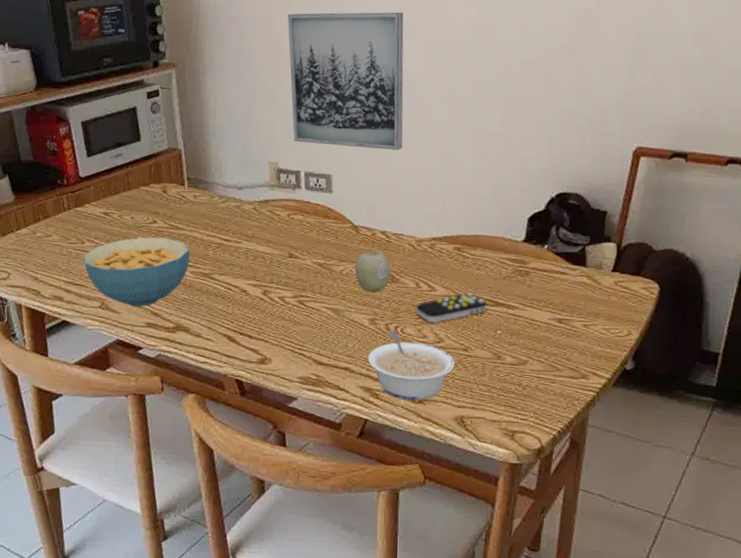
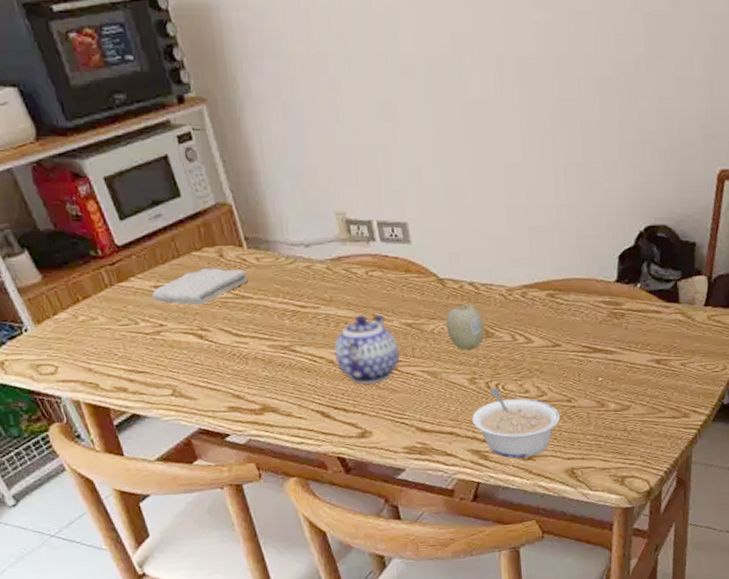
cereal bowl: present [83,237,190,307] -> none [140,309,266,391]
washcloth: none [101,201,184,232] -> present [152,268,248,306]
teapot: none [248,252,308,315] -> present [334,314,400,385]
wall art: present [287,12,404,150] -> none [329,21,481,190]
remote control: present [415,293,487,324] -> none [514,341,586,377]

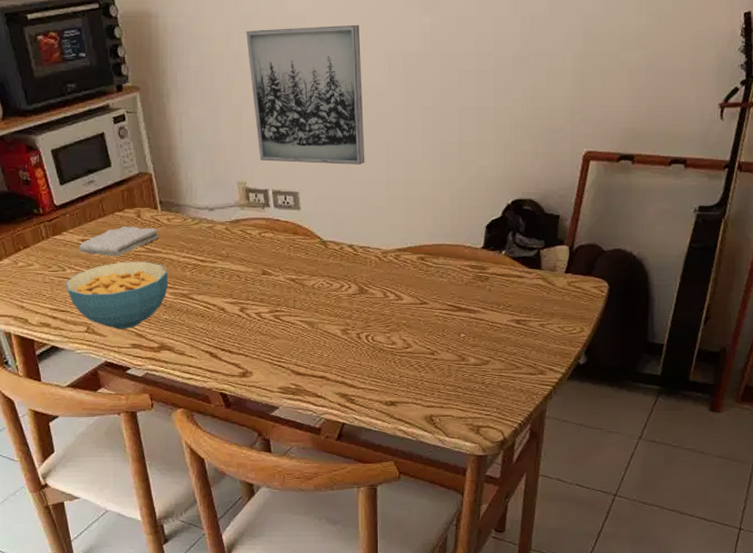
cereal bowl: none [140,309,266,391] -> present [65,261,169,330]
wall art: none [329,21,481,190] -> present [246,24,365,165]
teapot: present [334,314,400,385] -> none [226,270,282,331]
fruit: present [446,304,484,351] -> none [326,263,359,305]
legume: present [472,387,561,458] -> none [342,338,423,403]

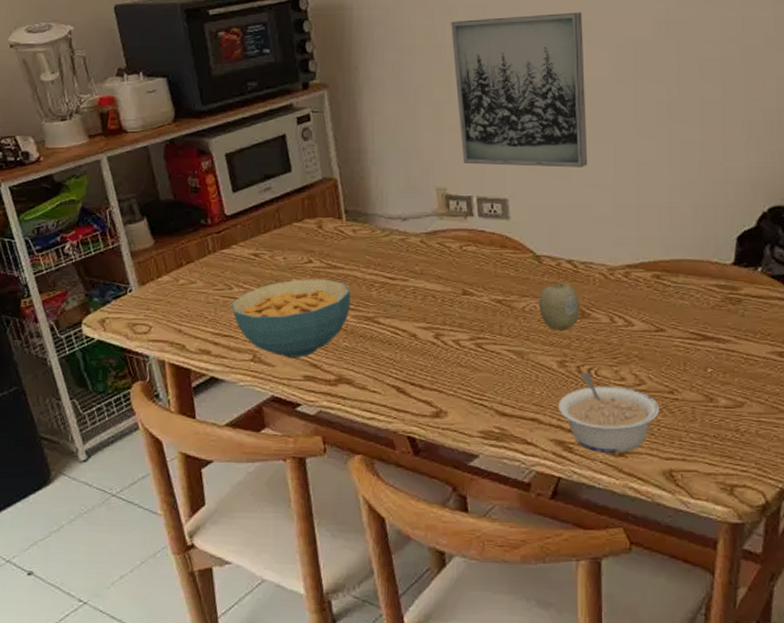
washcloth: present [79,226,159,257] -> none [250,238,342,274]
fruit: none [326,263,359,305] -> present [539,282,579,332]
legume: none [342,338,423,403] -> present [559,372,660,453]

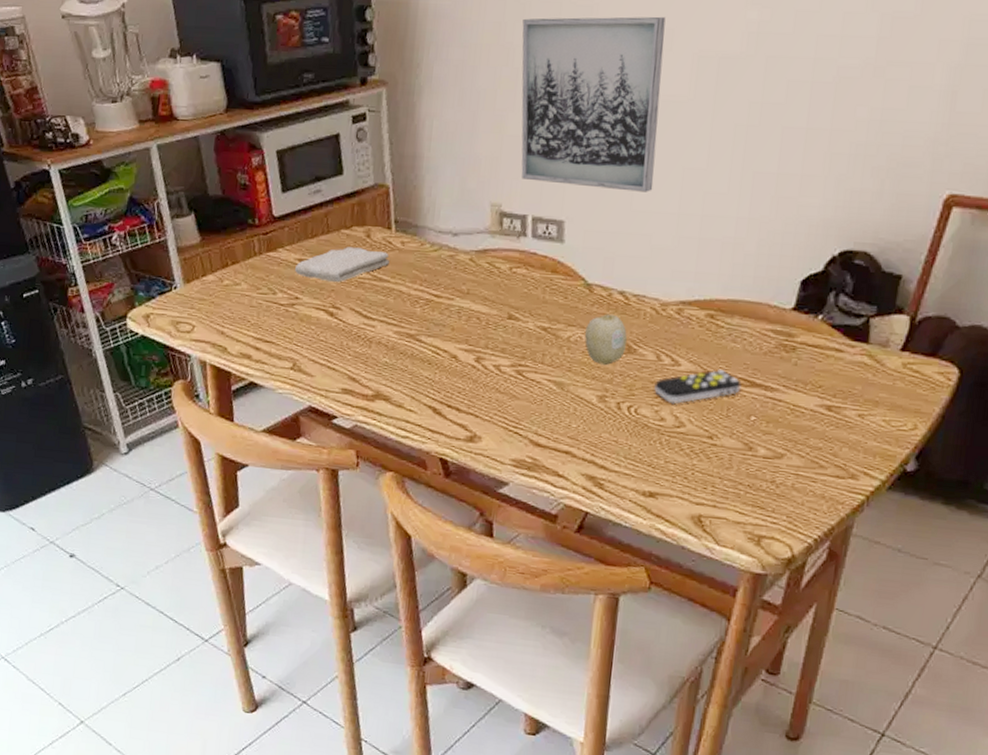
cereal bowl: present [231,279,351,358] -> none [274,289,394,370]
washcloth: none [250,238,342,274] -> present [295,247,390,283]
legume: present [559,372,660,453] -> none [593,409,697,494]
remote control: none [610,327,694,364] -> present [653,369,742,405]

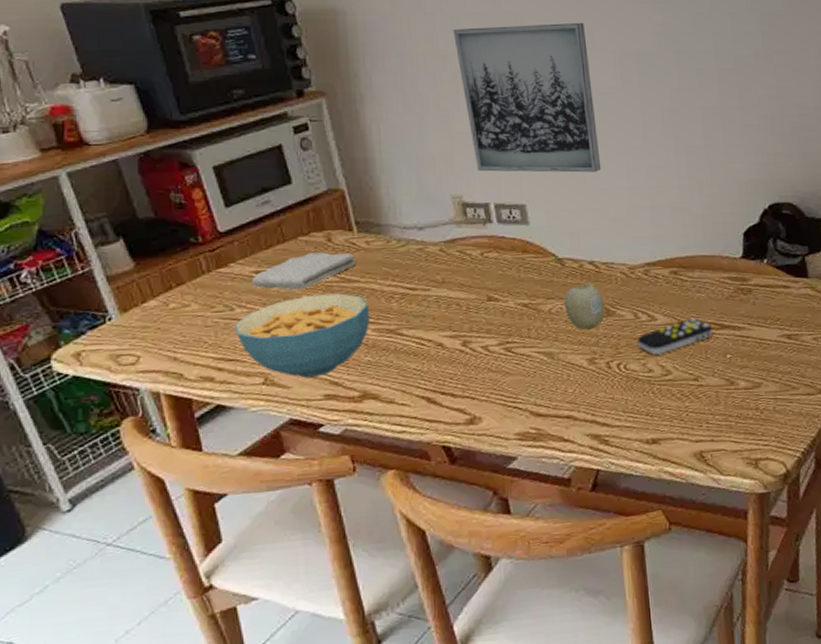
cereal bowl: none [274,289,394,370] -> present [234,293,371,378]

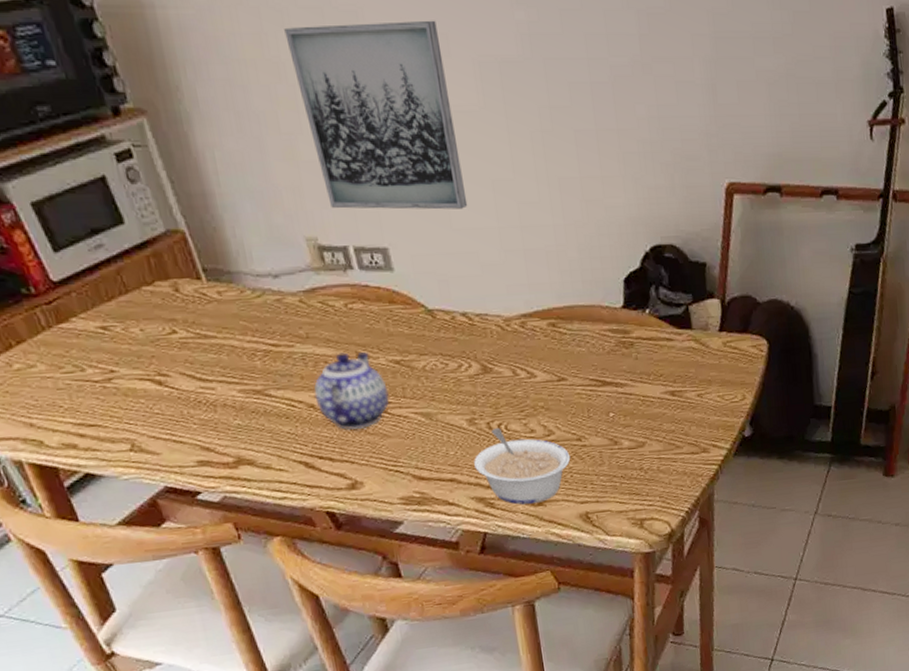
cereal bowl: present [234,293,371,378] -> none [88,351,235,444]
washcloth: present [252,252,356,290] -> none [99,304,210,348]
teapot: none [444,295,515,368] -> present [314,351,390,431]
fruit: present [564,283,605,331] -> none [438,337,482,389]
legume: none [591,367,687,442] -> present [474,427,571,505]
remote control: present [636,318,713,356] -> none [516,374,595,415]

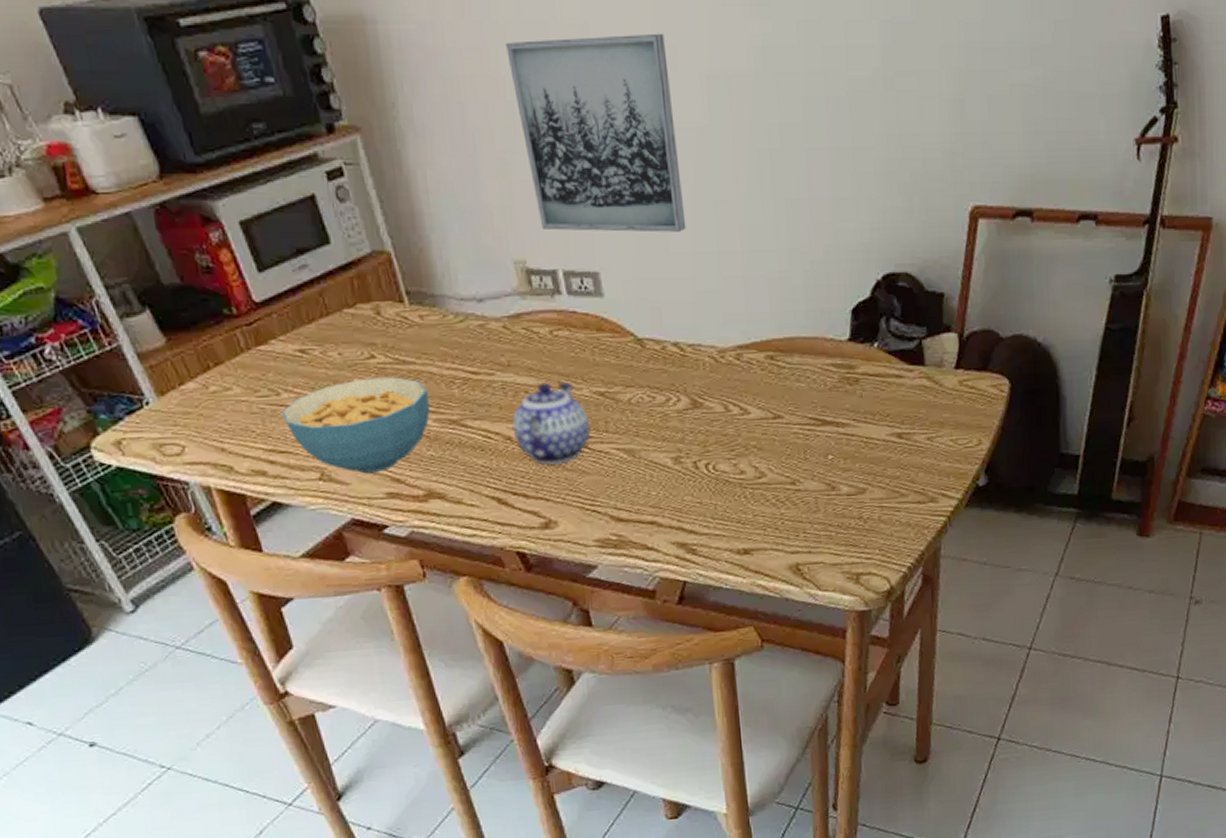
cereal bowl: none [88,351,235,444] -> present [282,377,431,474]
legume: present [474,427,571,505] -> none [677,467,783,552]

